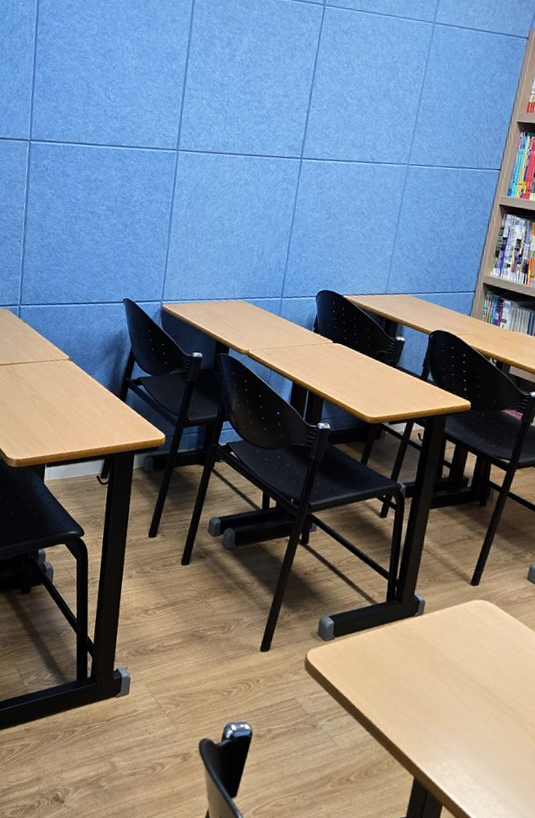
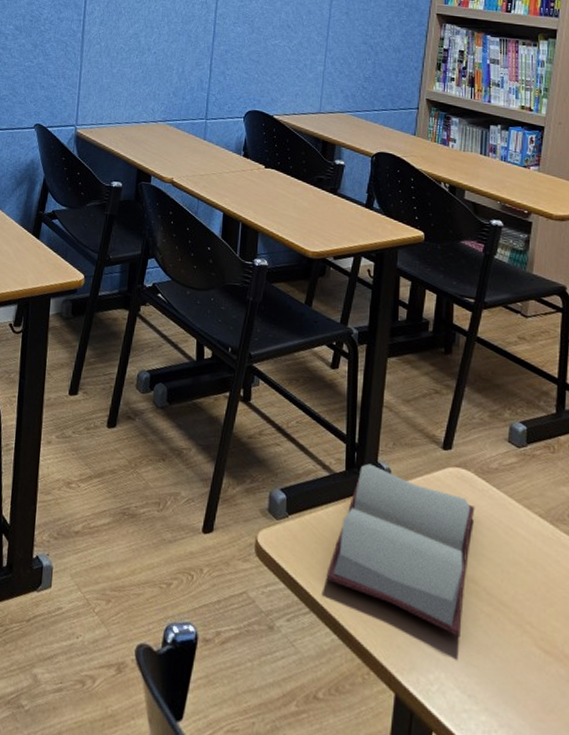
hardback book: none [363,596,494,734] -> present [326,463,475,637]

